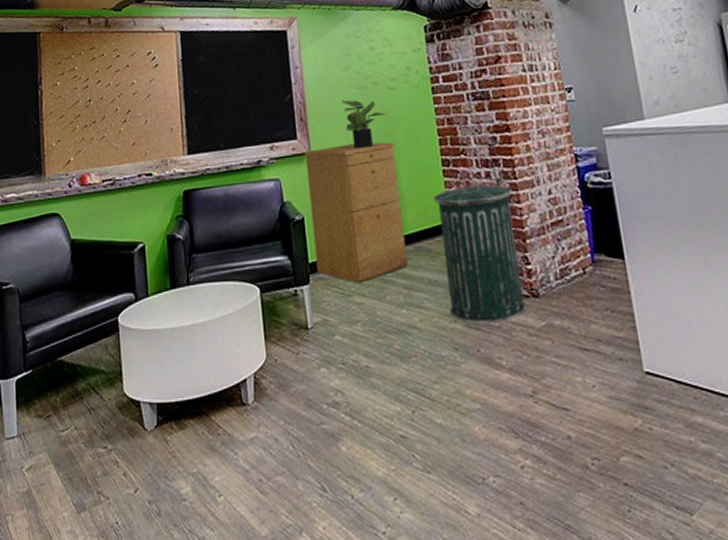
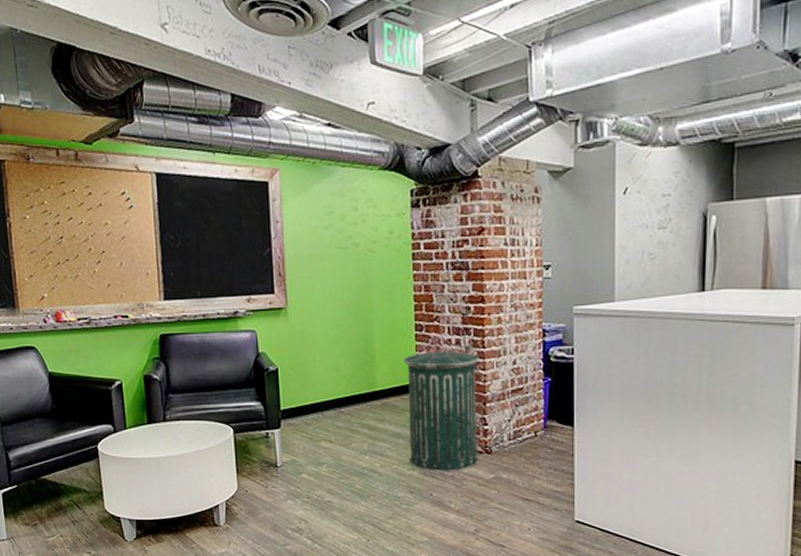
filing cabinet: present [304,142,408,284] -> none [281,302,374,431]
potted plant: present [342,100,386,149] -> none [321,258,364,308]

